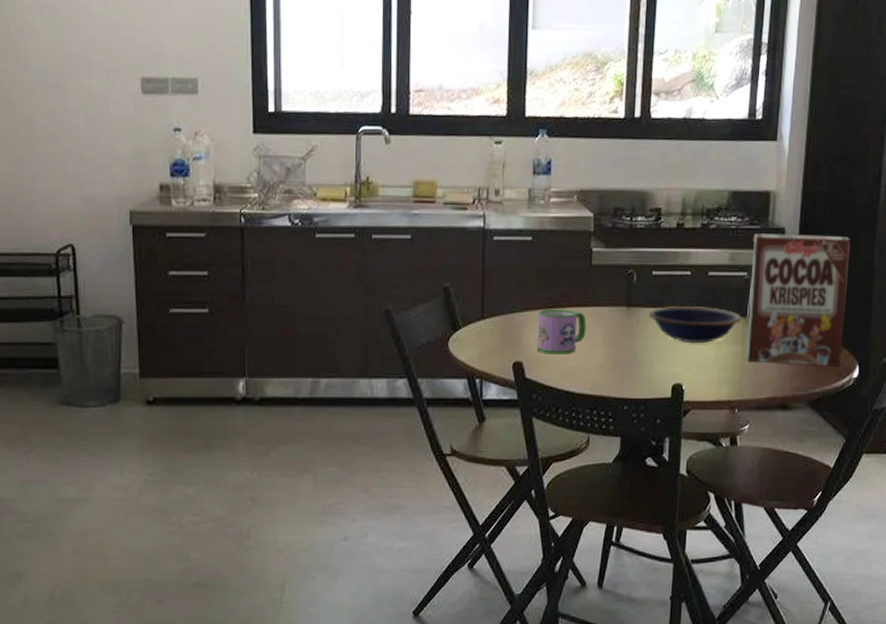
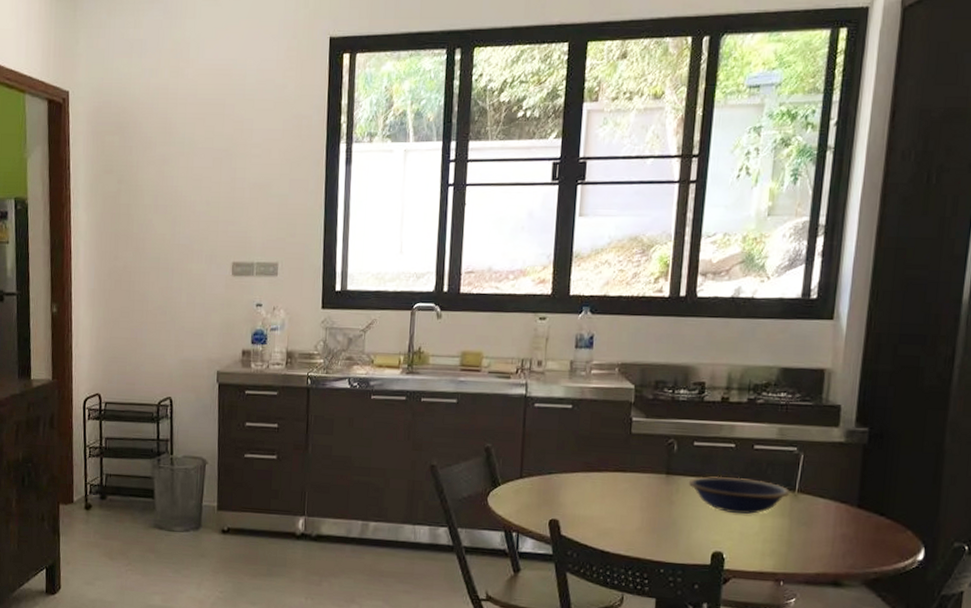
mug: present [537,308,587,355] -> none [573,472,624,516]
cereal box: present [746,233,851,367] -> none [794,409,917,548]

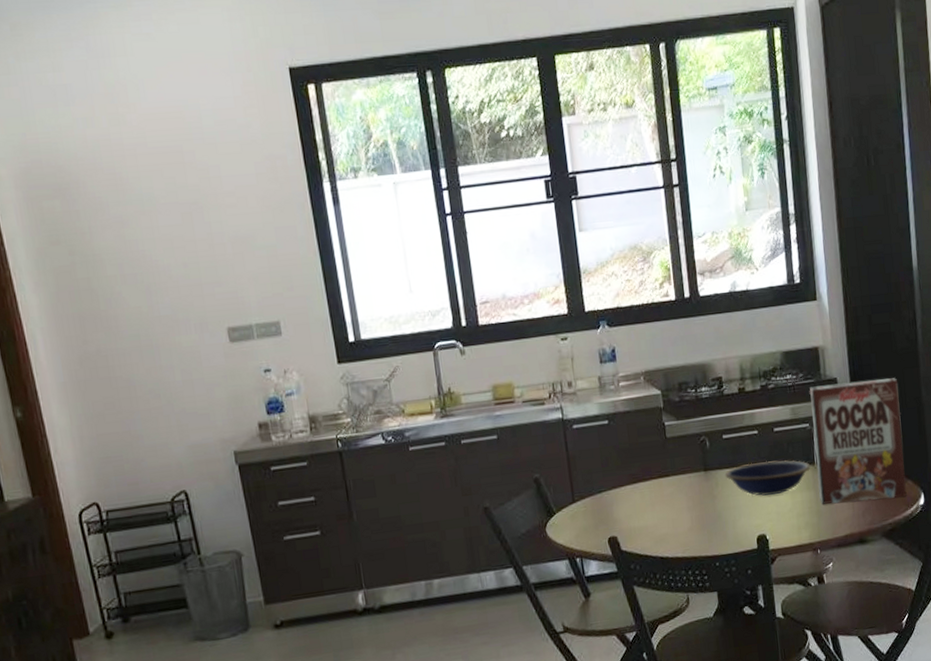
cereal box: none [794,409,917,548] -> present [809,378,907,505]

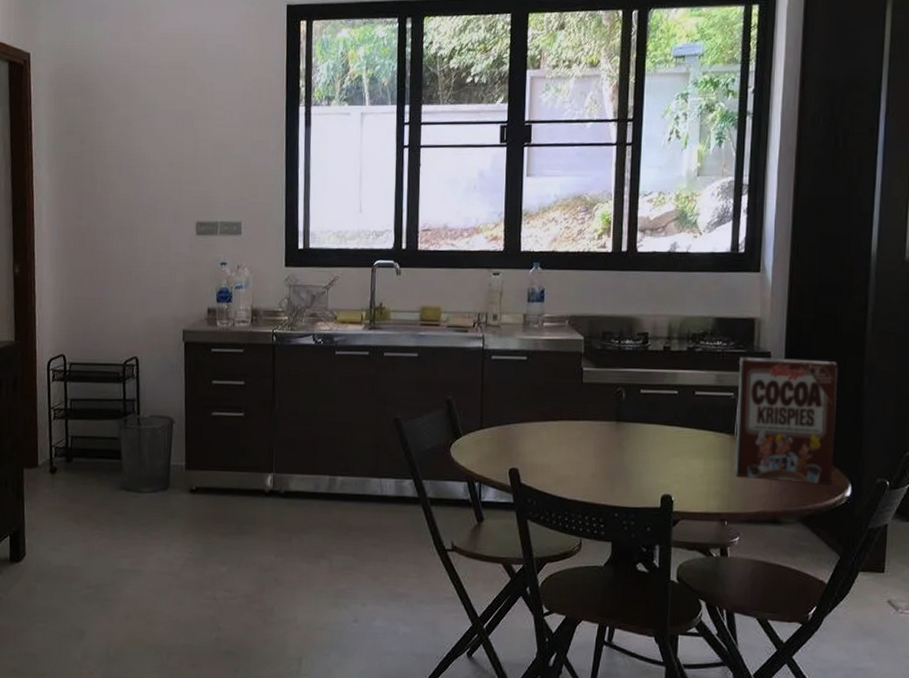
bowl: present [724,460,811,496] -> none [637,421,730,458]

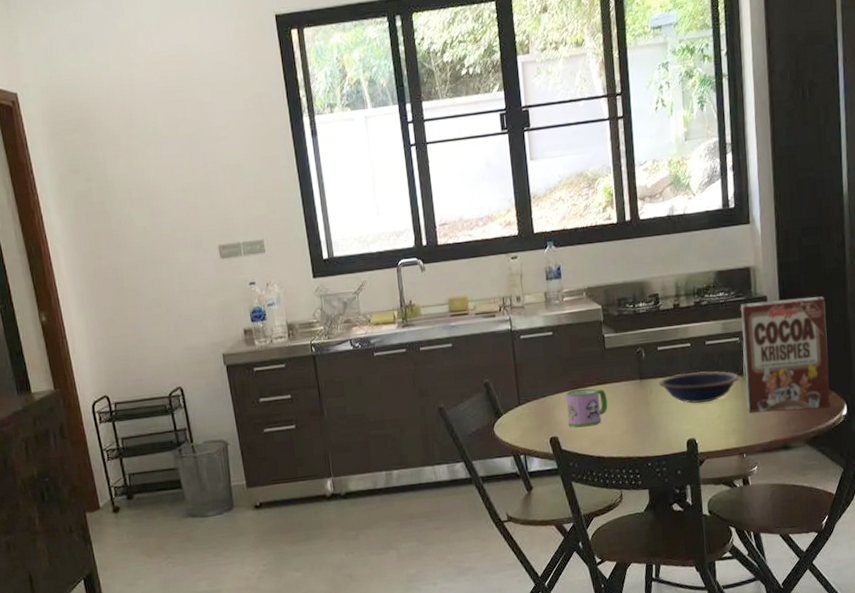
mug: none [531,421,578,464] -> present [565,388,608,428]
bowl: none [637,421,730,458] -> present [658,371,740,403]

